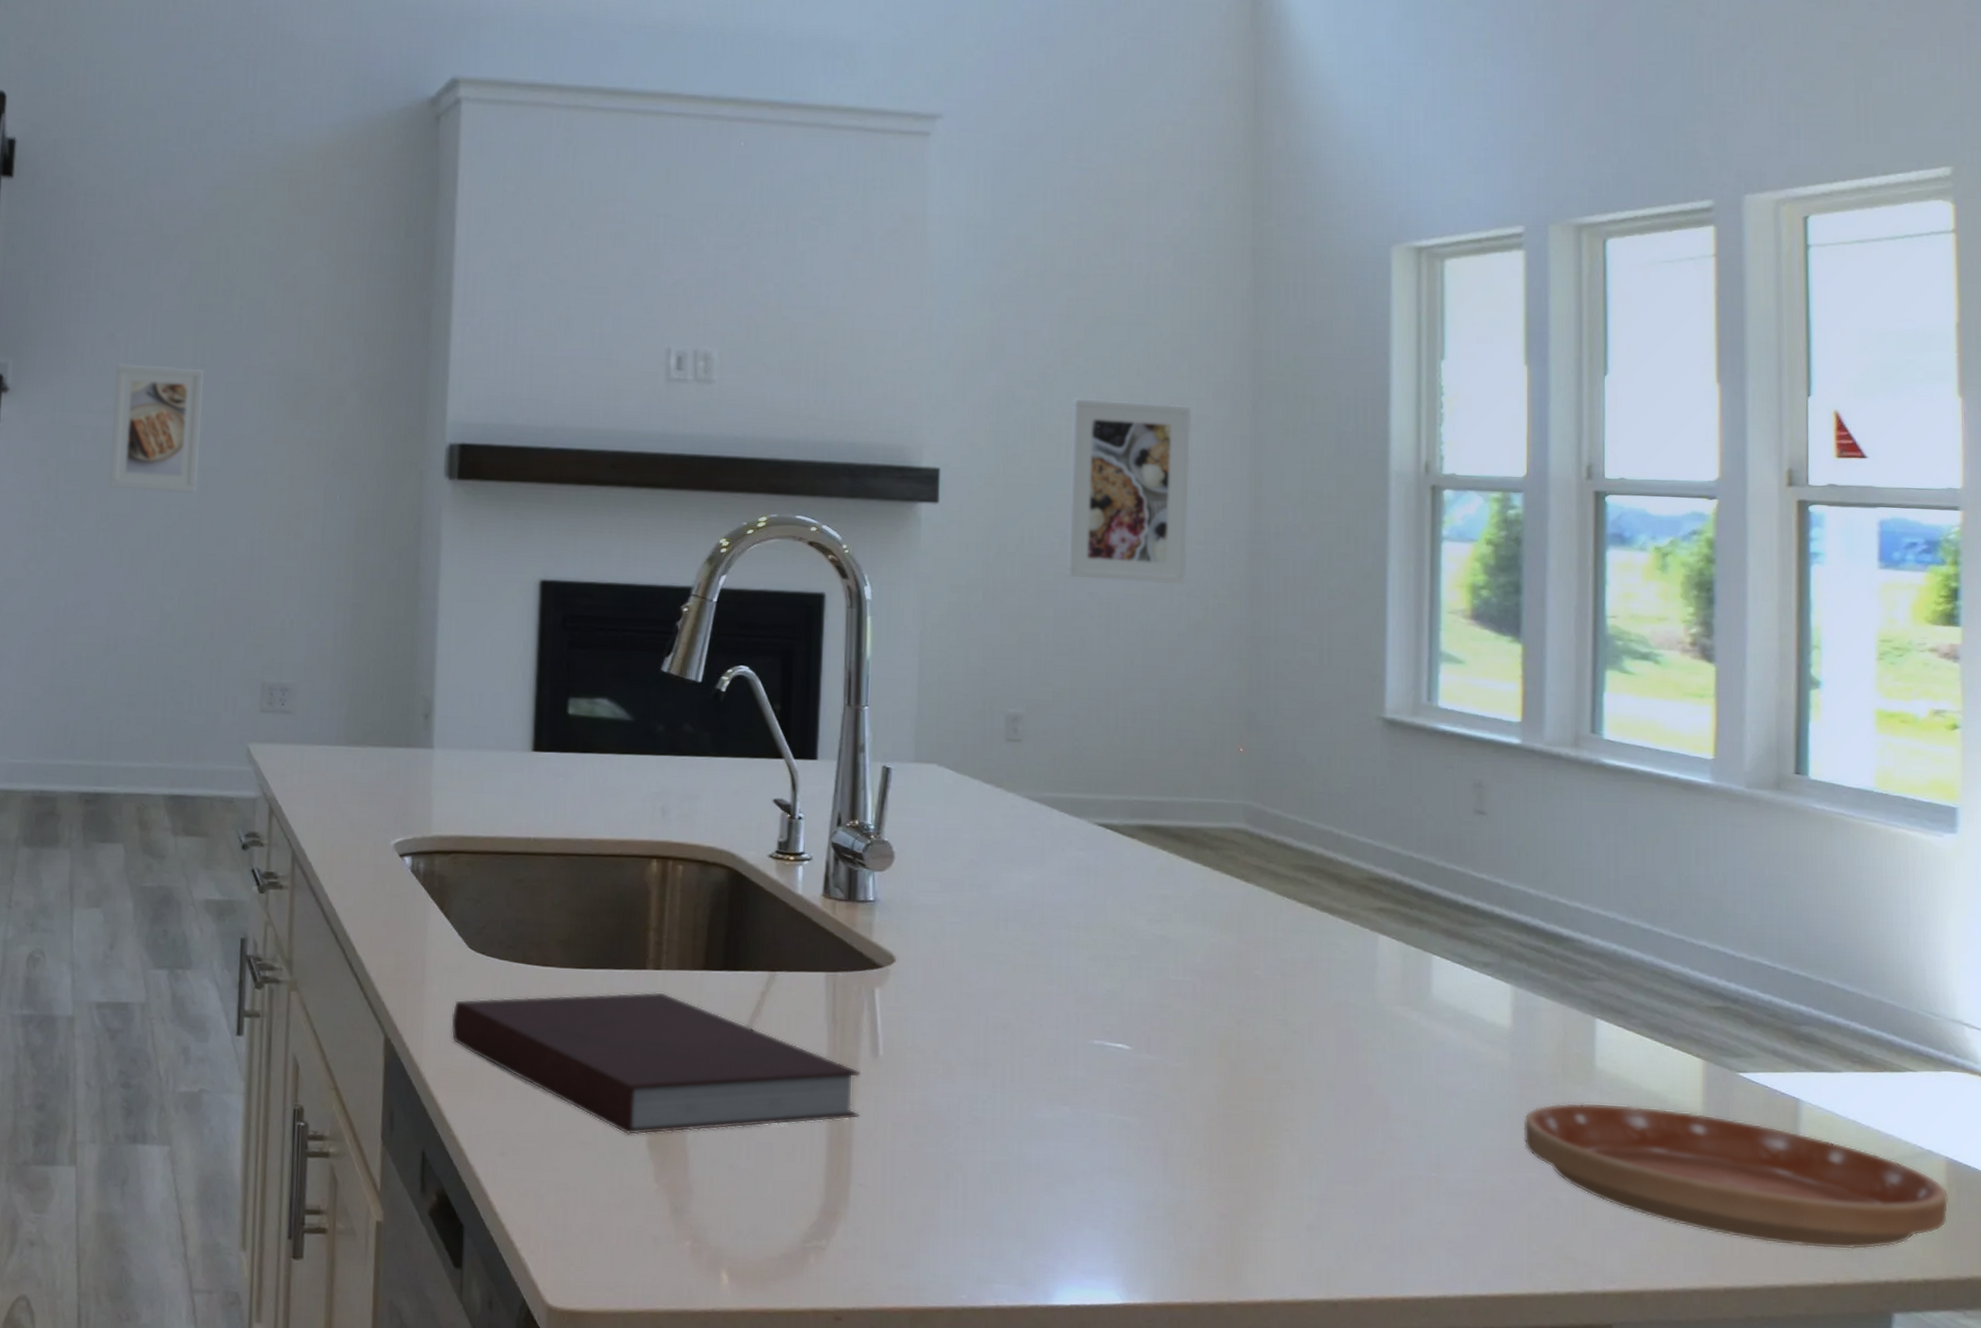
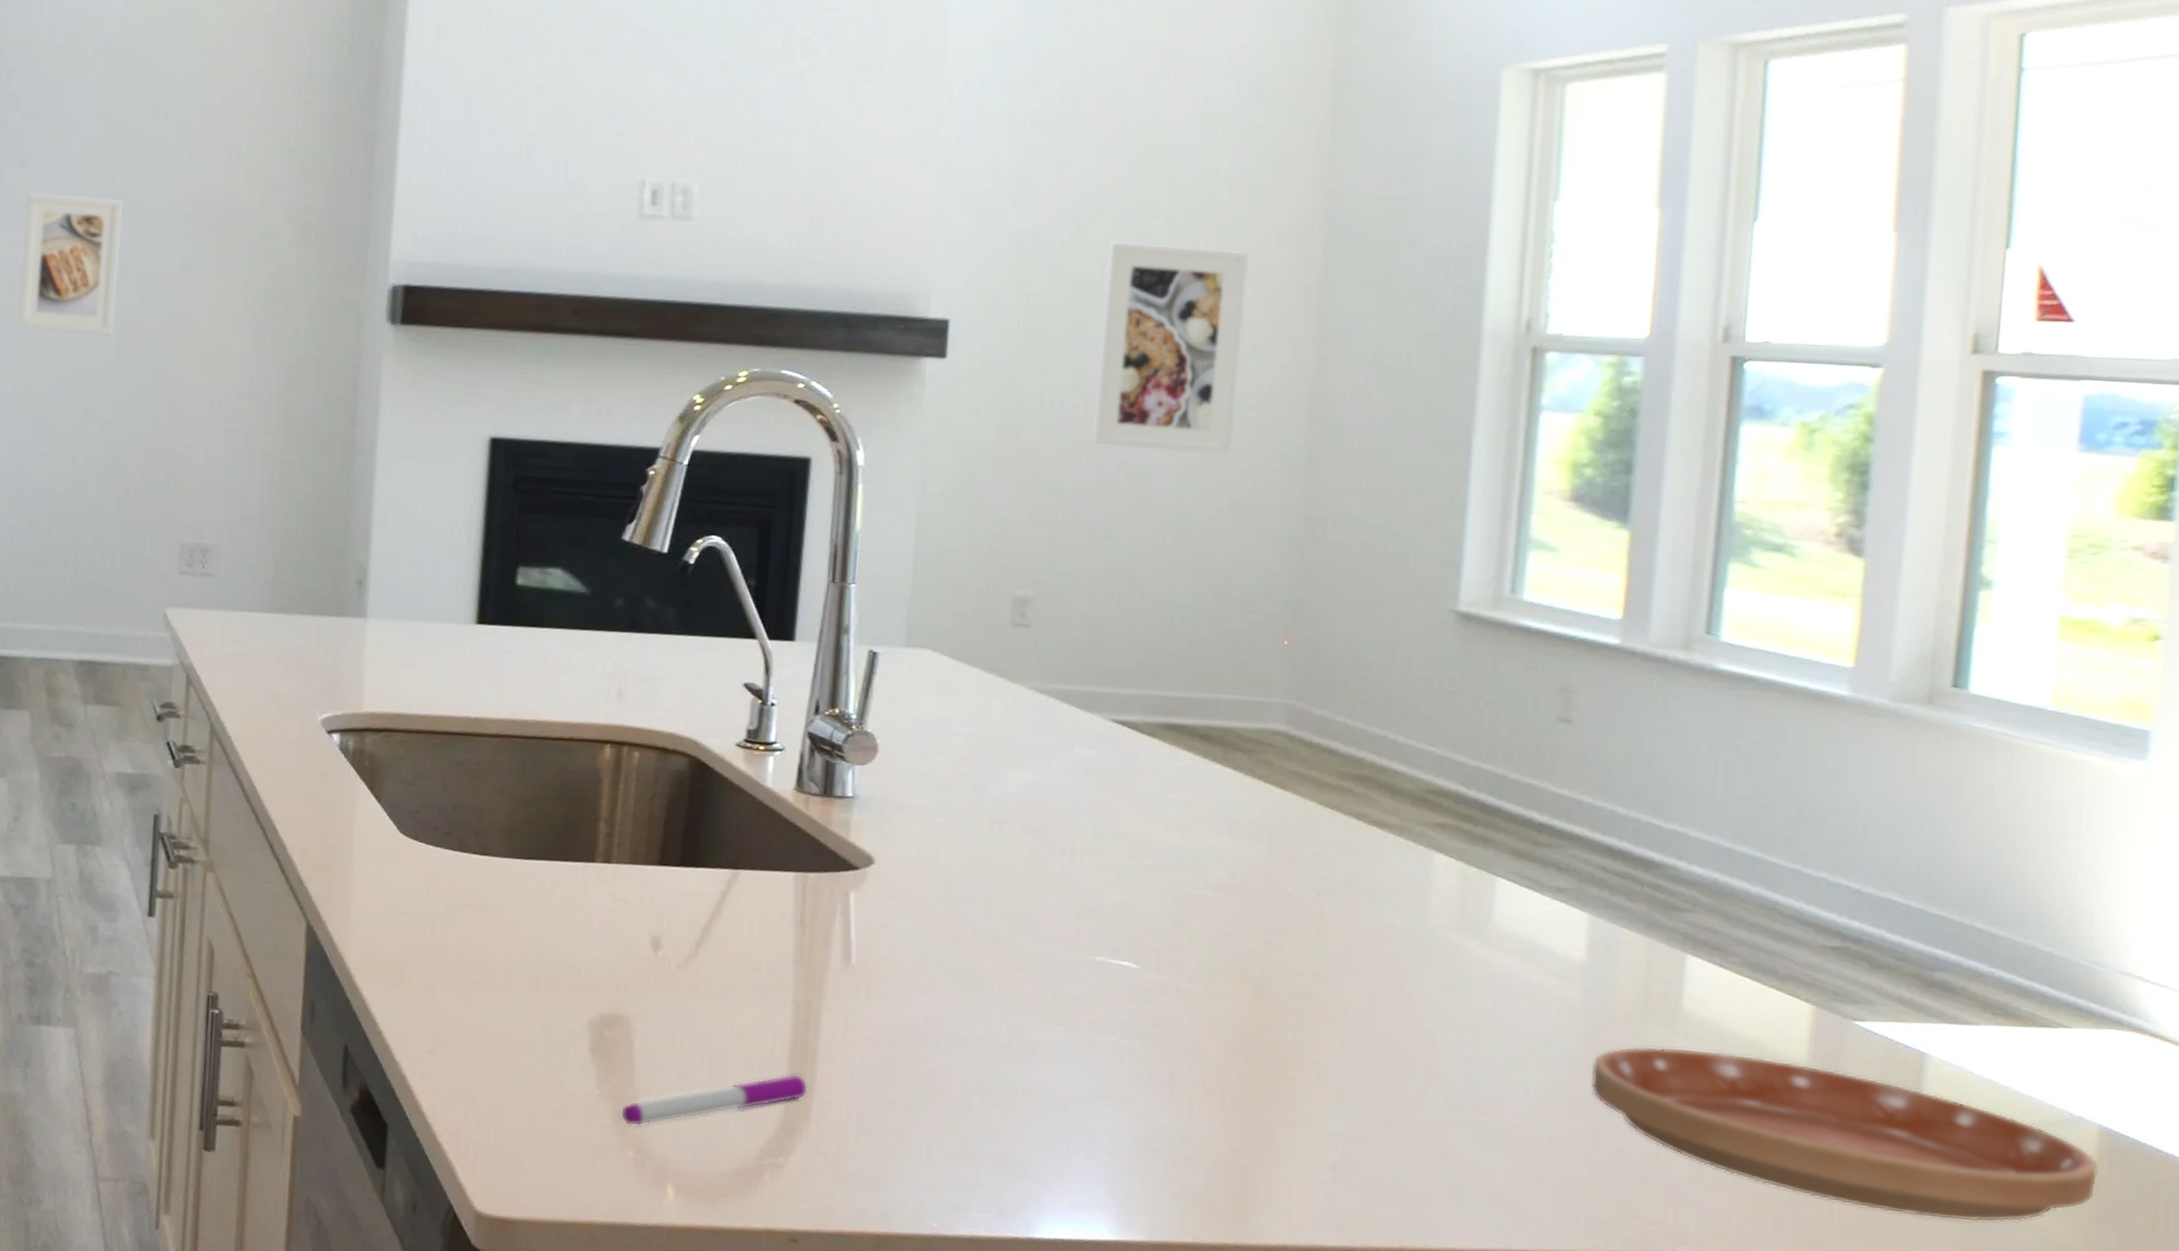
notebook: present [451,991,861,1136] -> none [378,886,831,1038]
pen: none [677,1160,845,1217] -> present [620,1073,808,1126]

